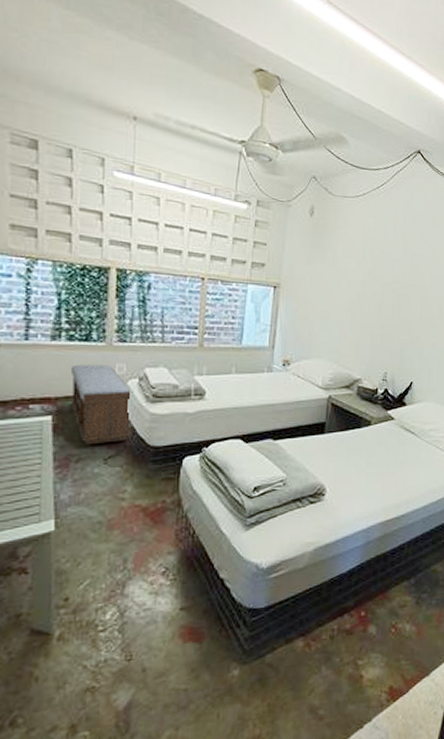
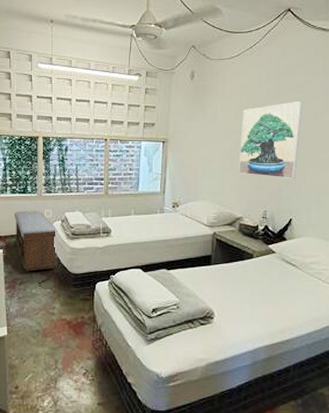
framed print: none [359,253,429,338] -> present [239,101,303,178]

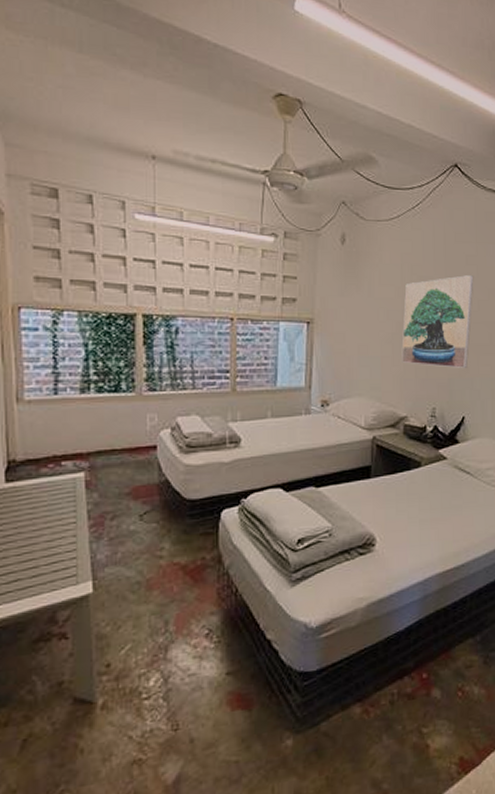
bench: present [14,211,58,272] -> none [101,416,166,501]

